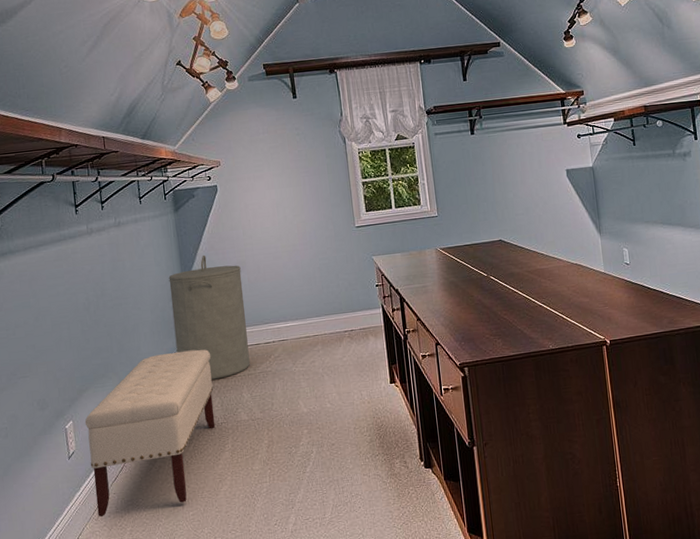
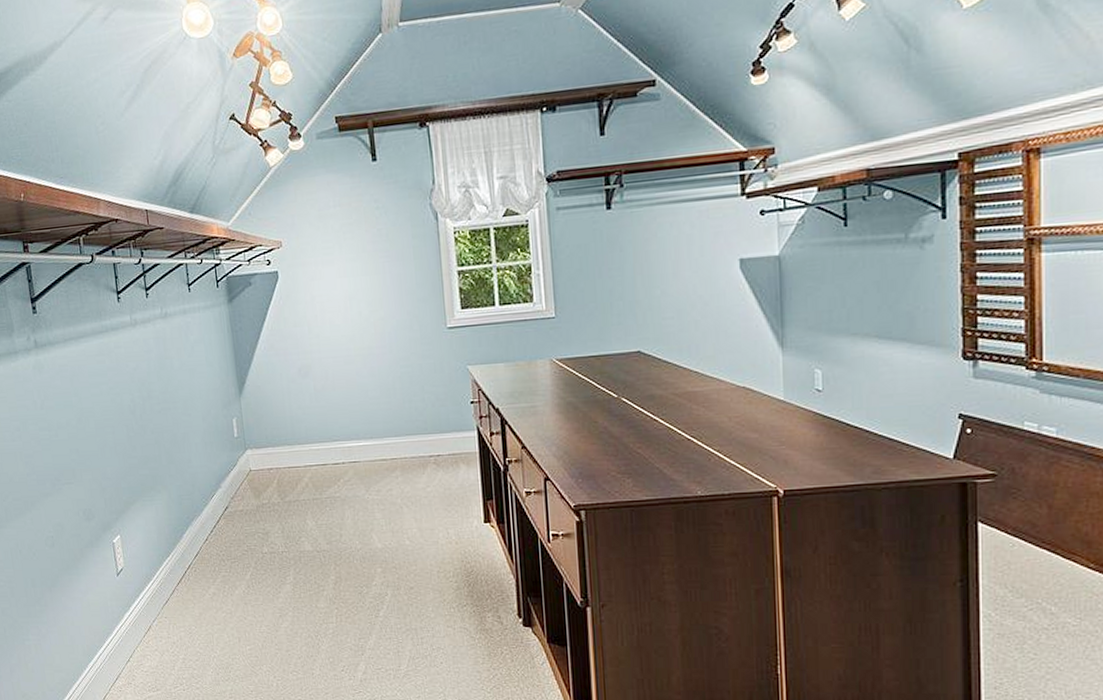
bench: present [84,349,216,517] -> none [133,466,276,641]
laundry hamper: present [168,255,250,380] -> none [222,355,315,502]

